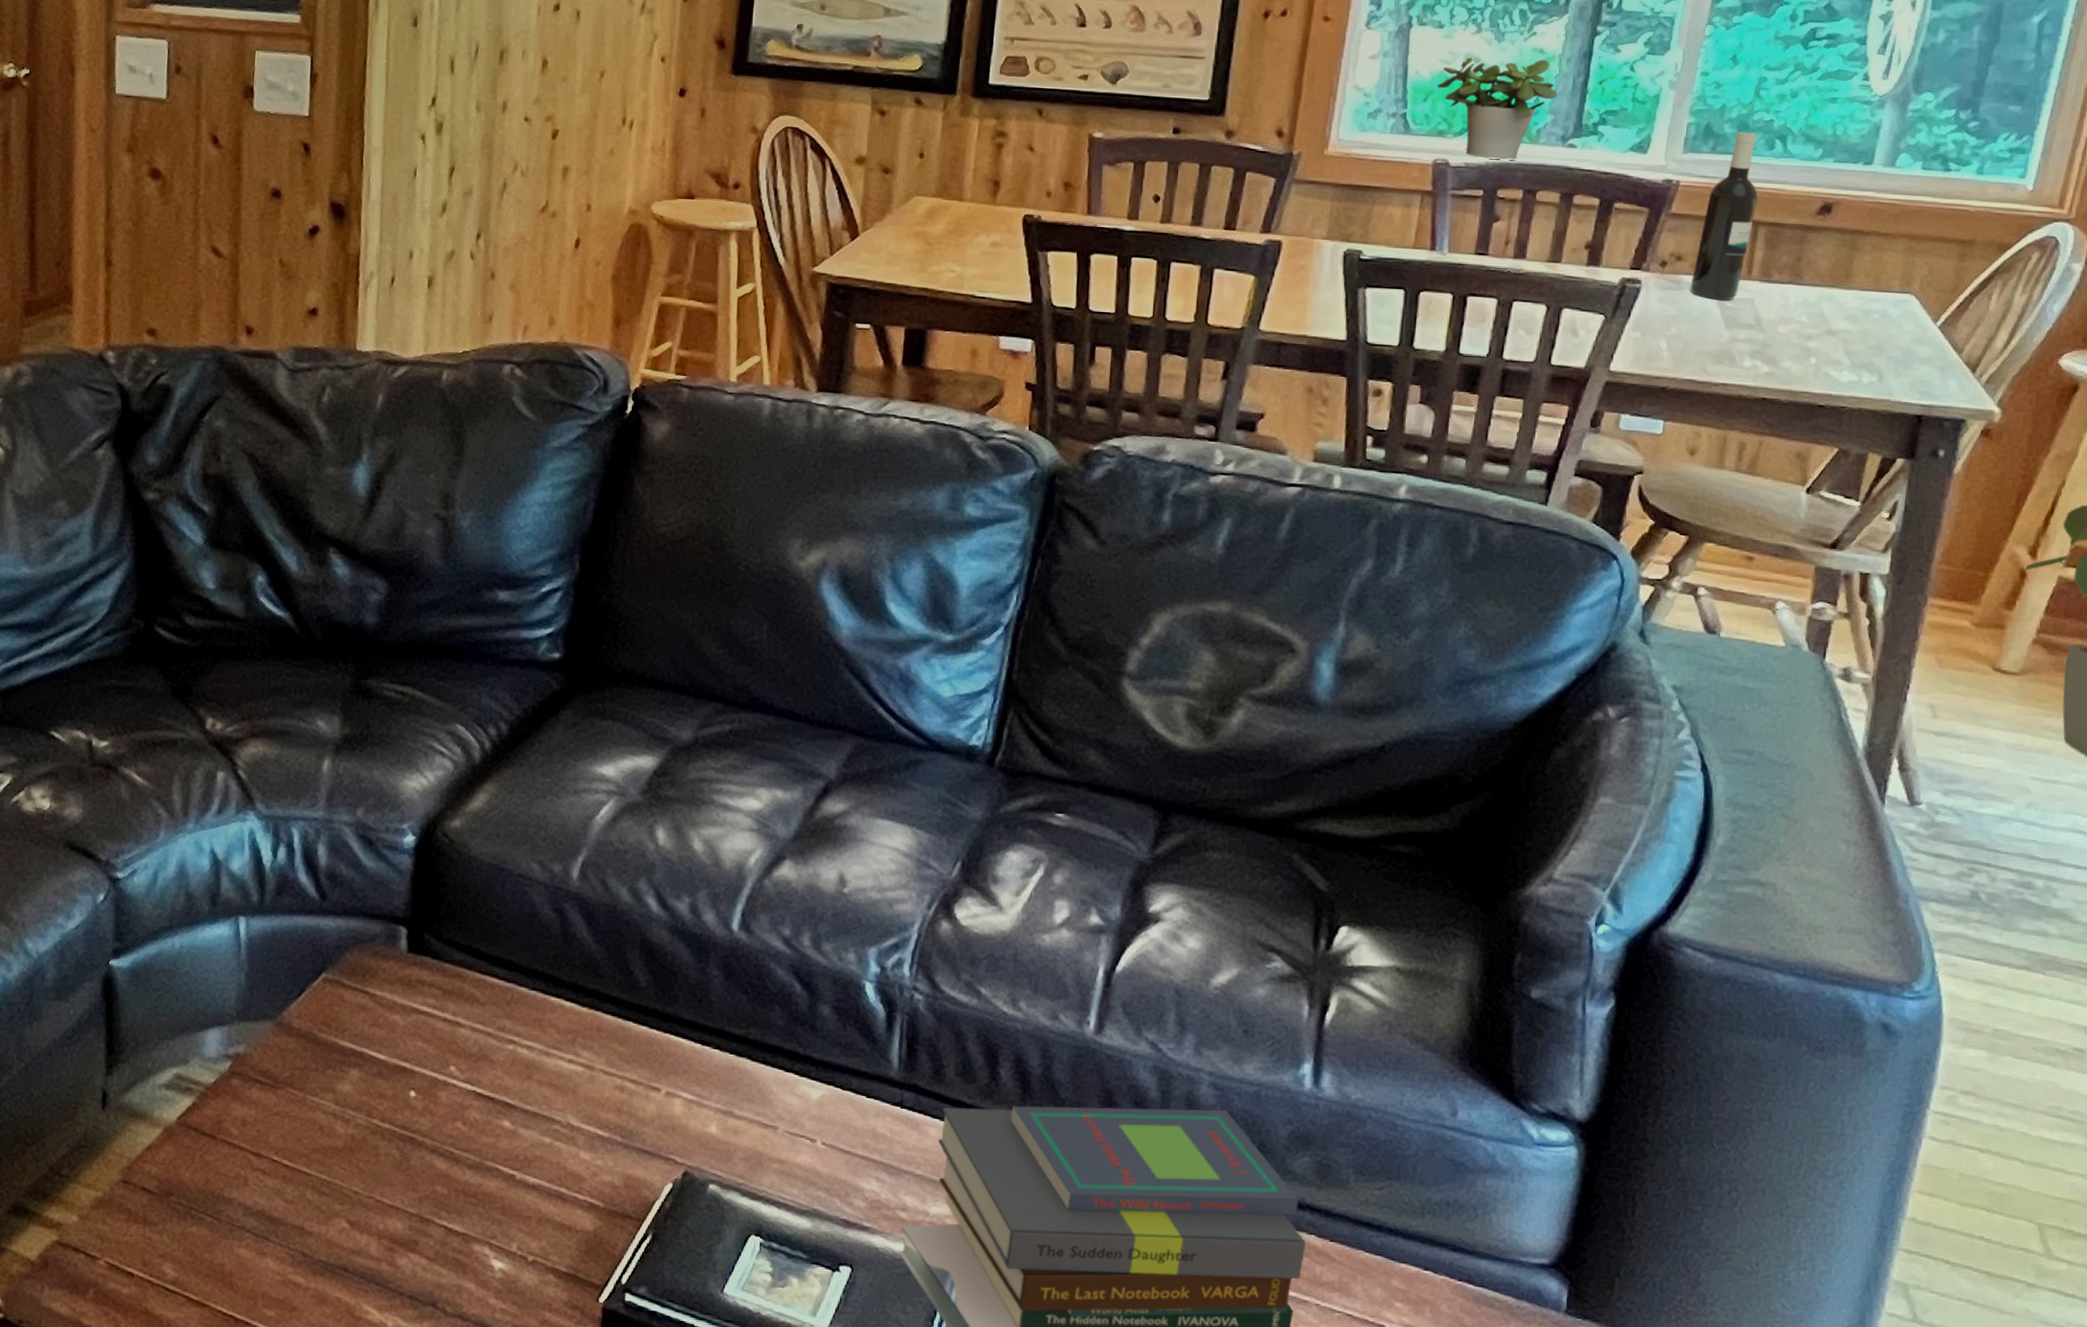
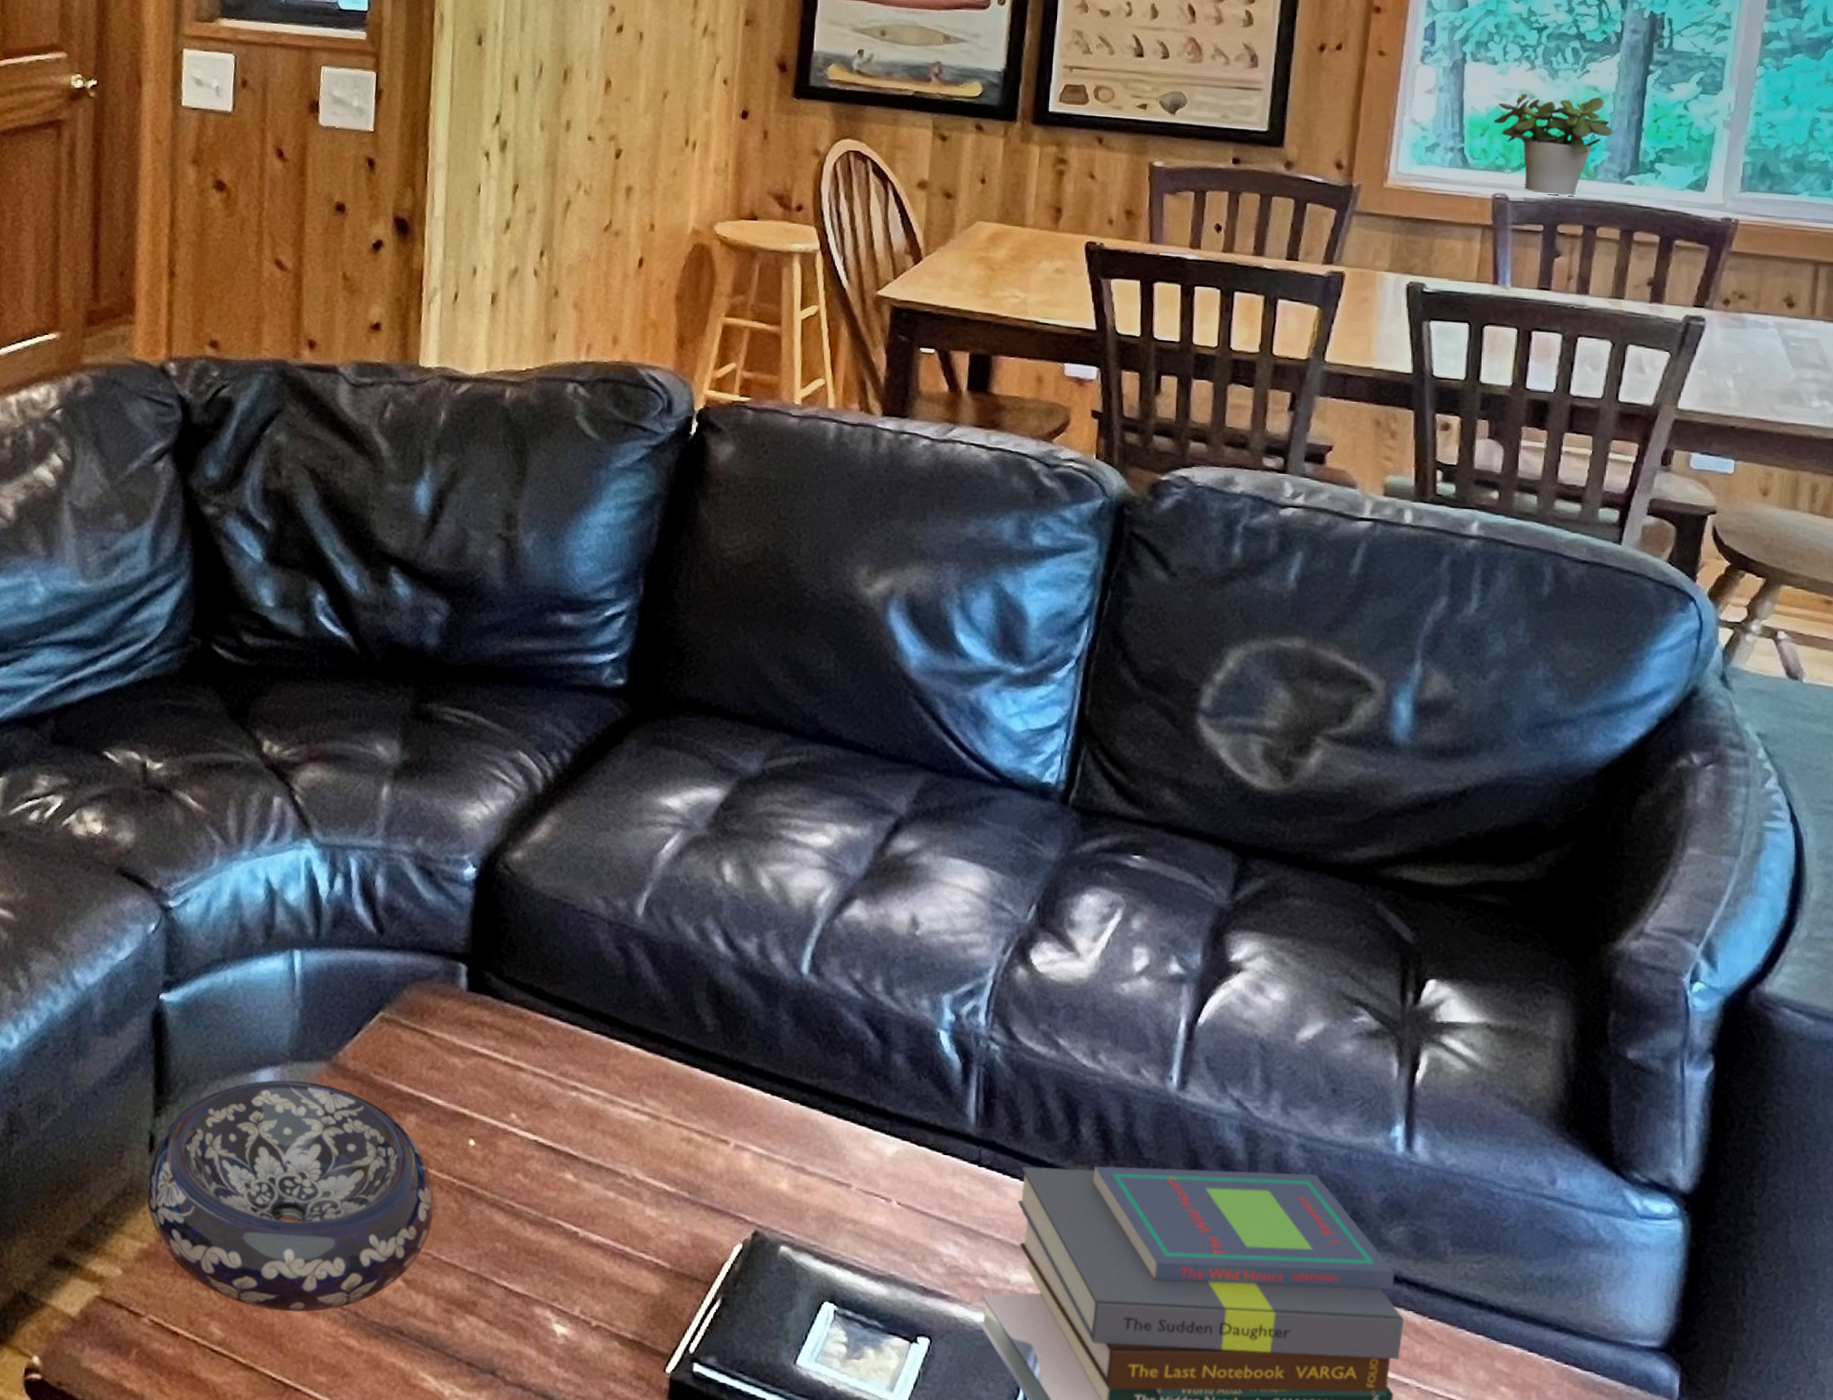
decorative bowl: none [100,1038,377,1253] -> present [146,1079,434,1312]
wine bottle: present [1690,132,1758,301] -> none [1754,172,1817,340]

